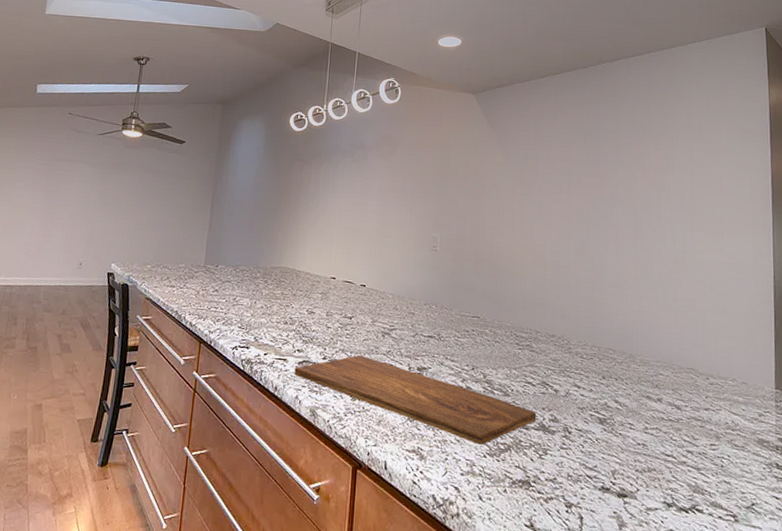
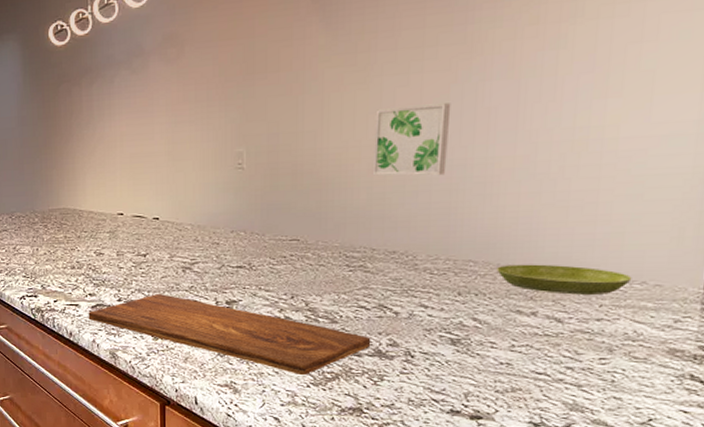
wall art: none [535,217,591,276] -> present [372,103,451,176]
saucer: none [630,355,726,388] -> present [497,264,632,295]

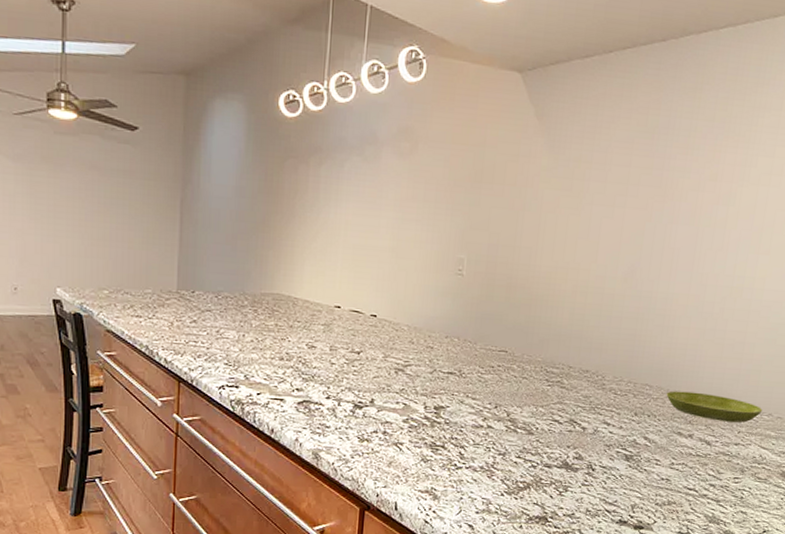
cutting board: present [88,293,371,375] -> none [293,393,561,483]
wall art: present [372,103,451,176] -> none [575,235,645,305]

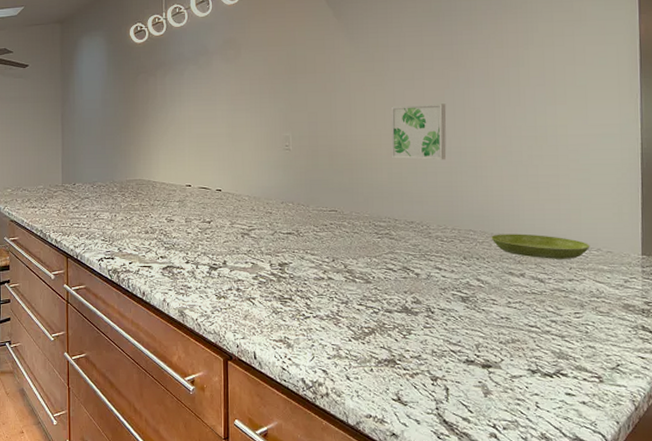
wall art: none [575,235,645,305] -> present [390,103,447,160]

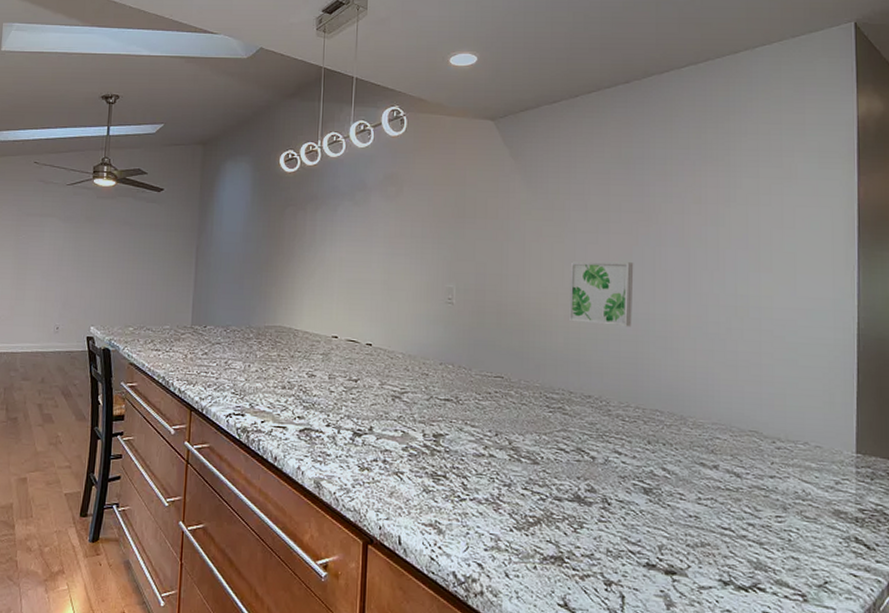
saucer: present [491,234,590,259] -> none [681,417,796,452]

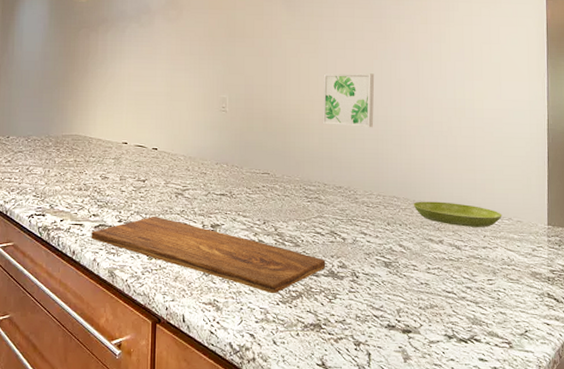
cutting board: none [295,421,571,518] -> present [91,215,326,293]
saucer: none [681,417,796,452] -> present [413,201,502,227]

